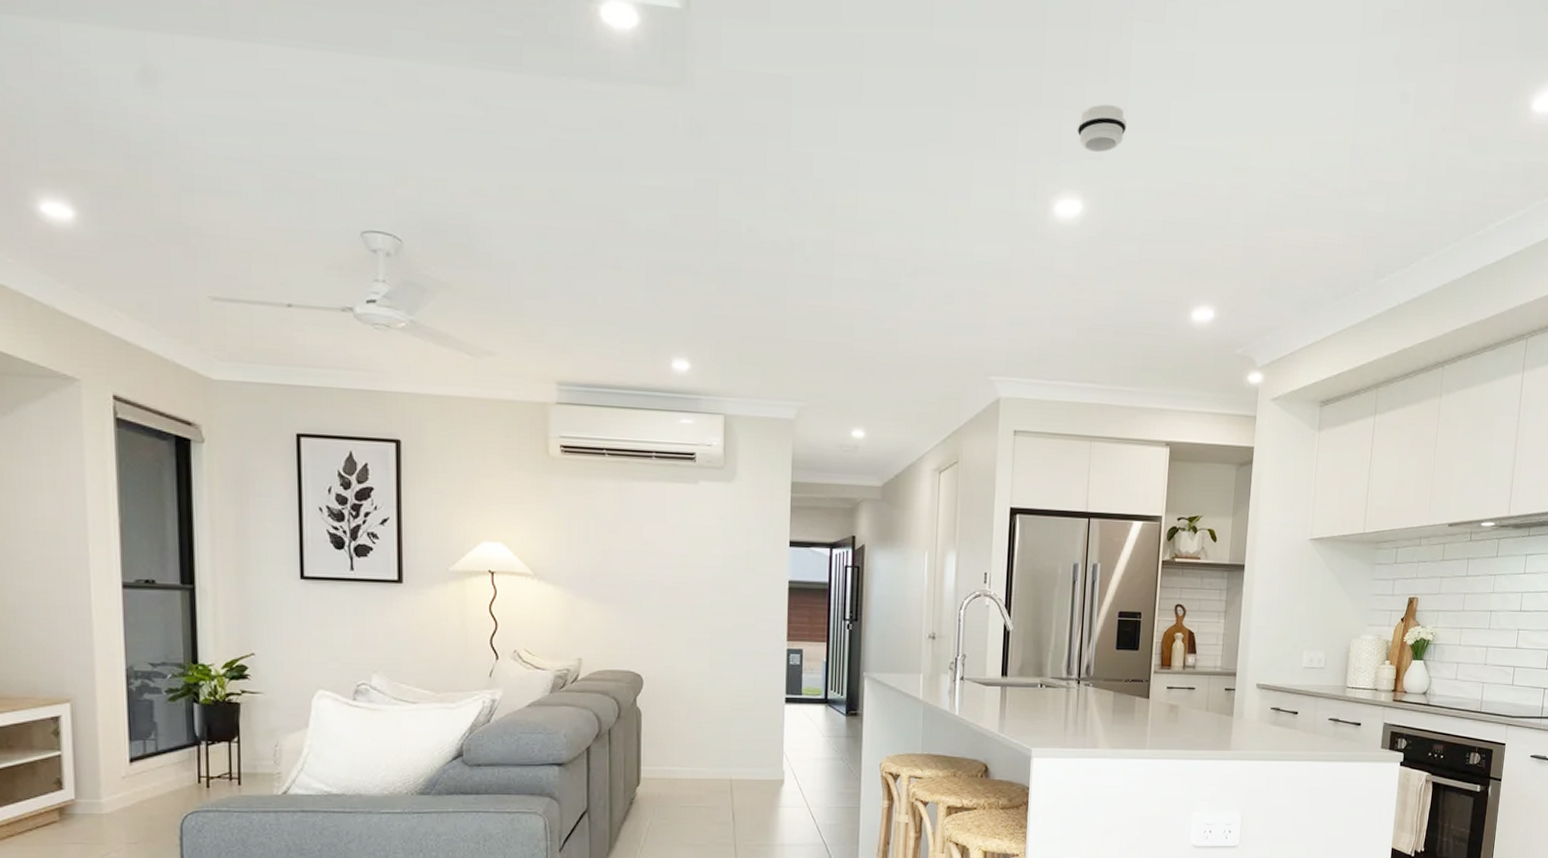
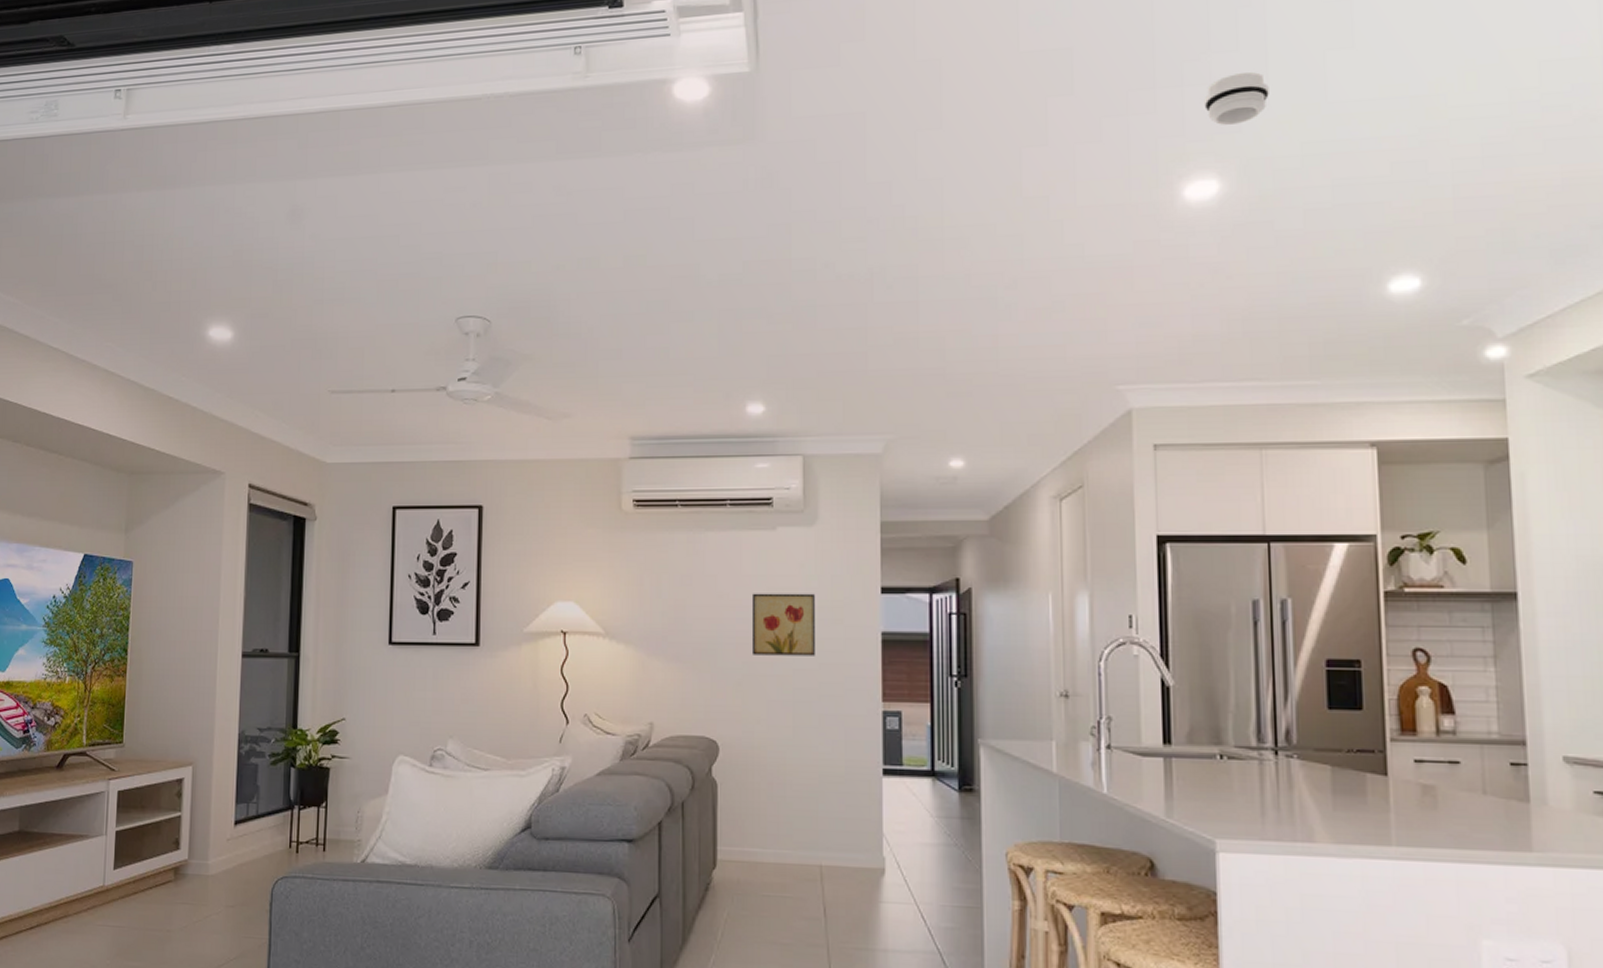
wall art: none [674,541,732,600] -> present [751,593,815,656]

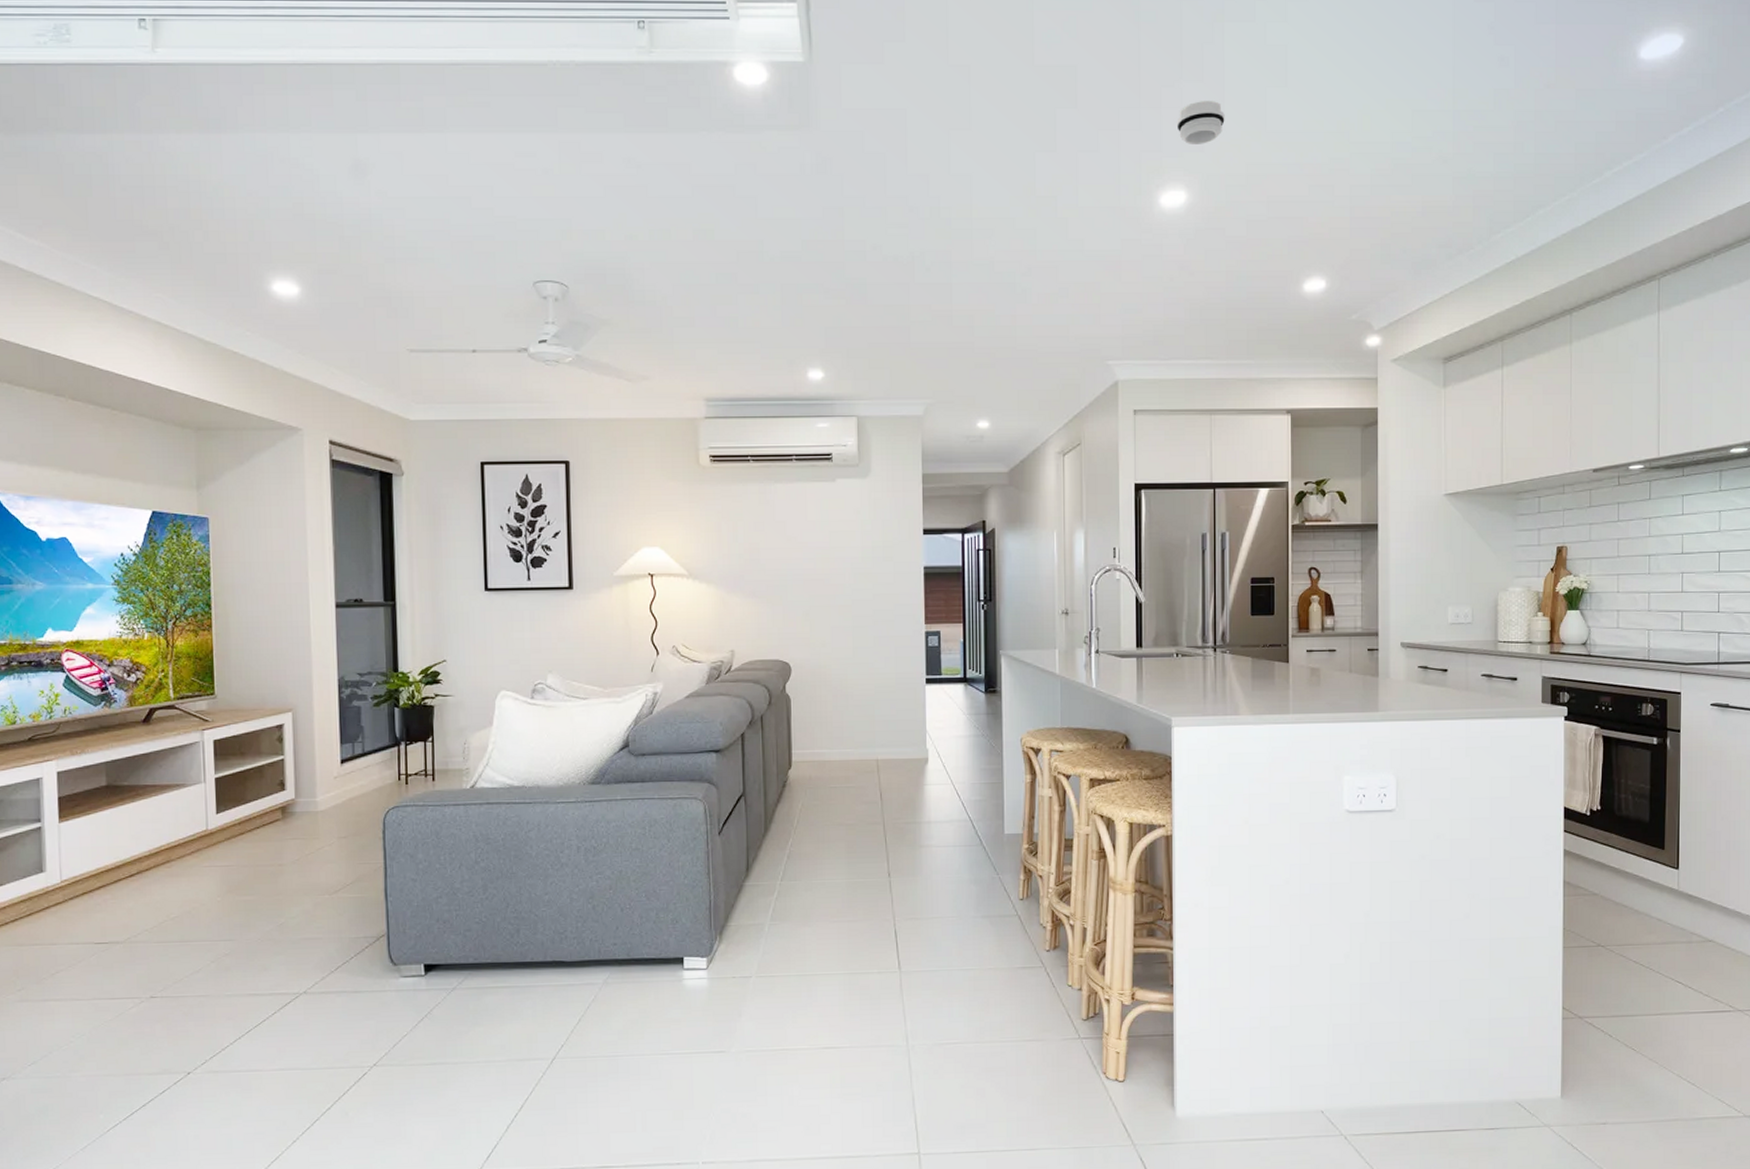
wall art: present [751,593,815,656] -> none [816,535,870,589]

